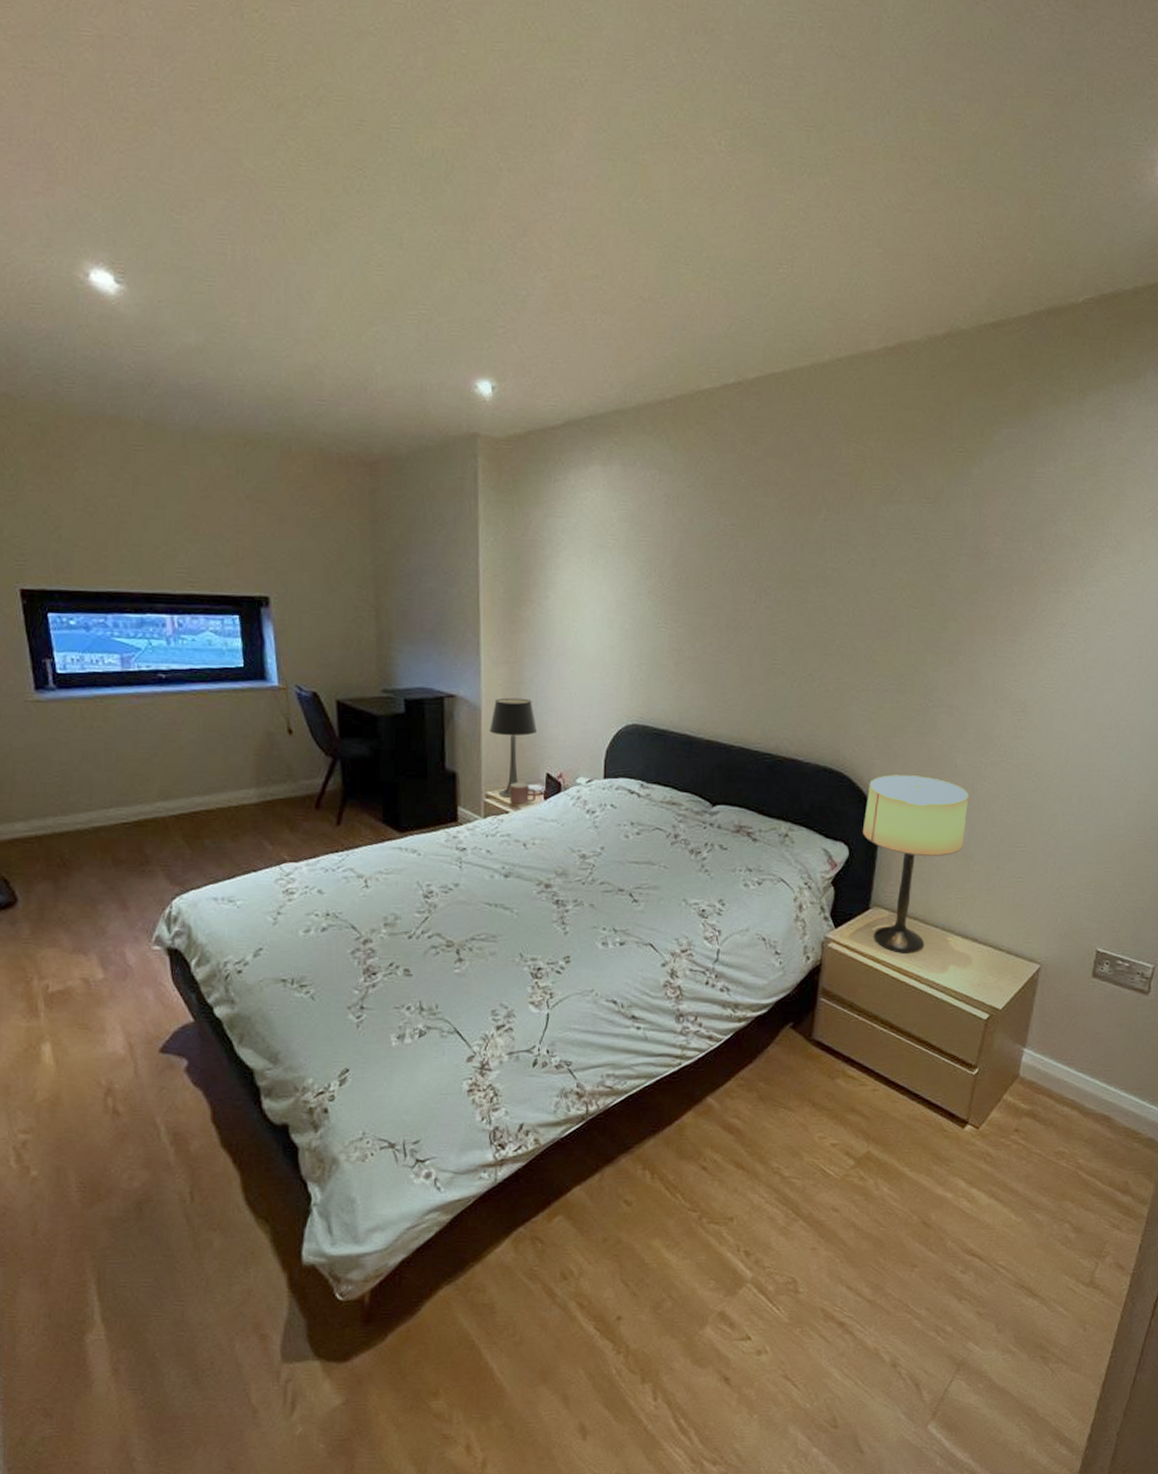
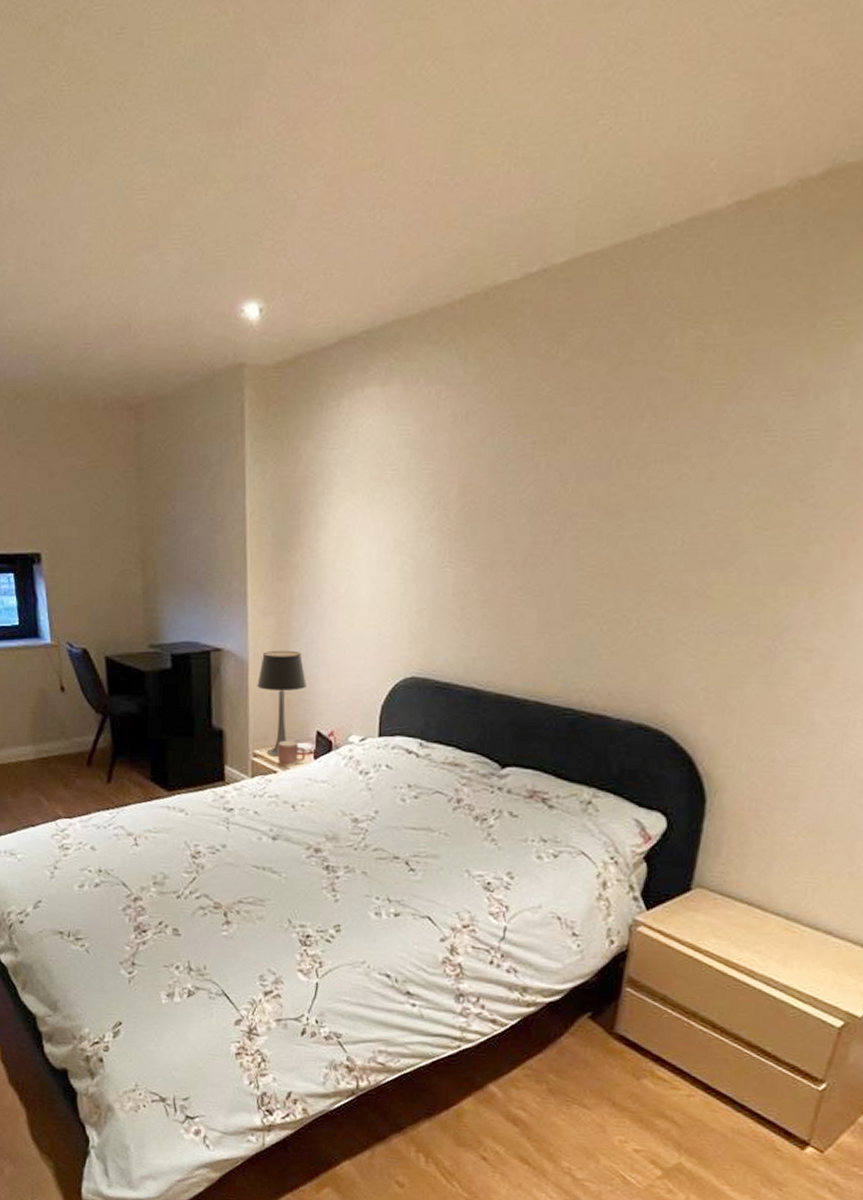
table lamp: present [862,775,970,954] -> none [684,733,830,945]

